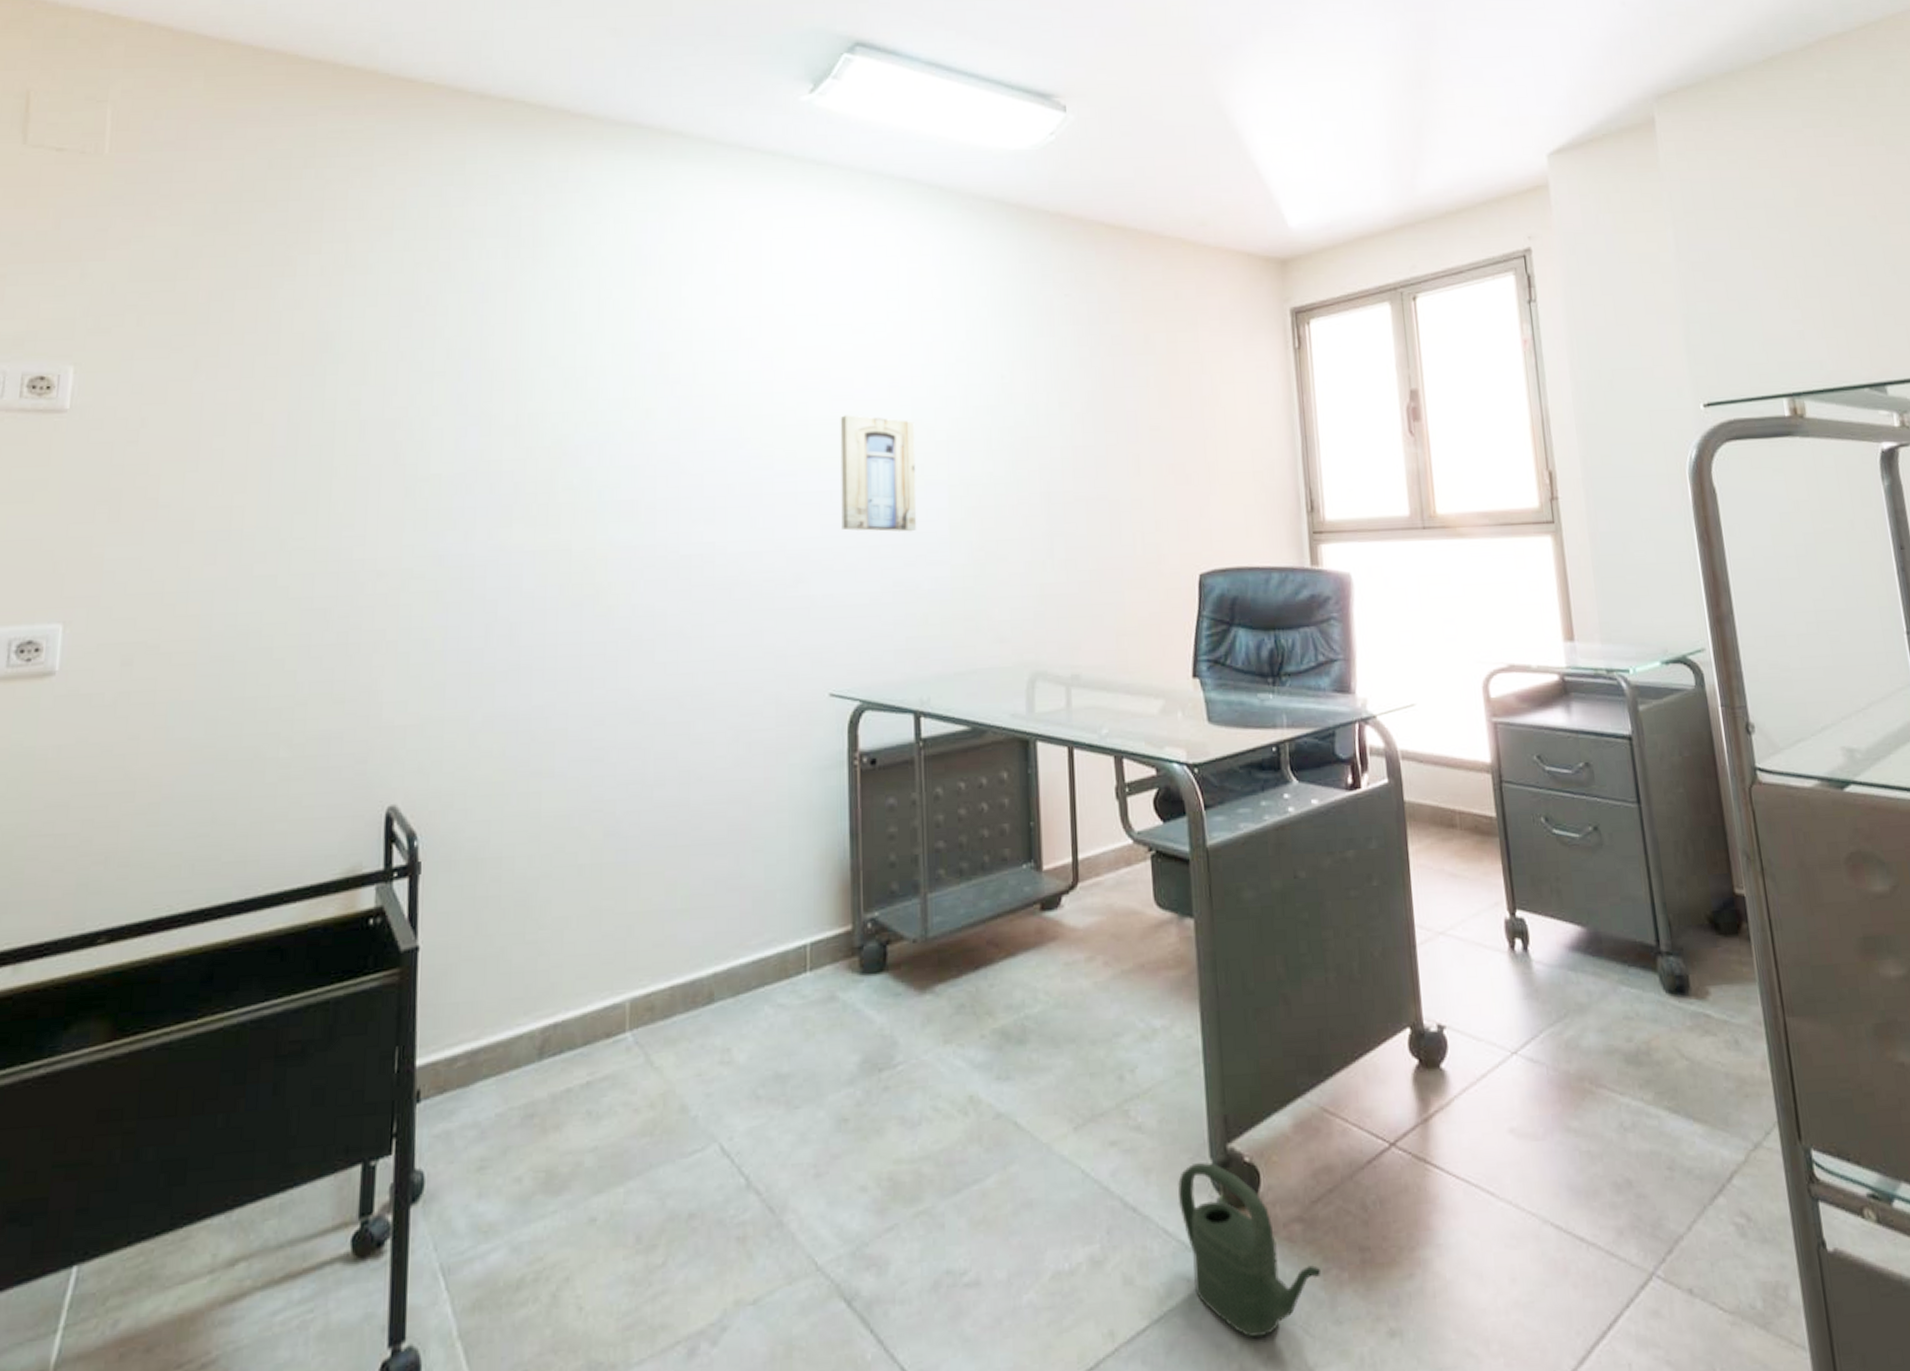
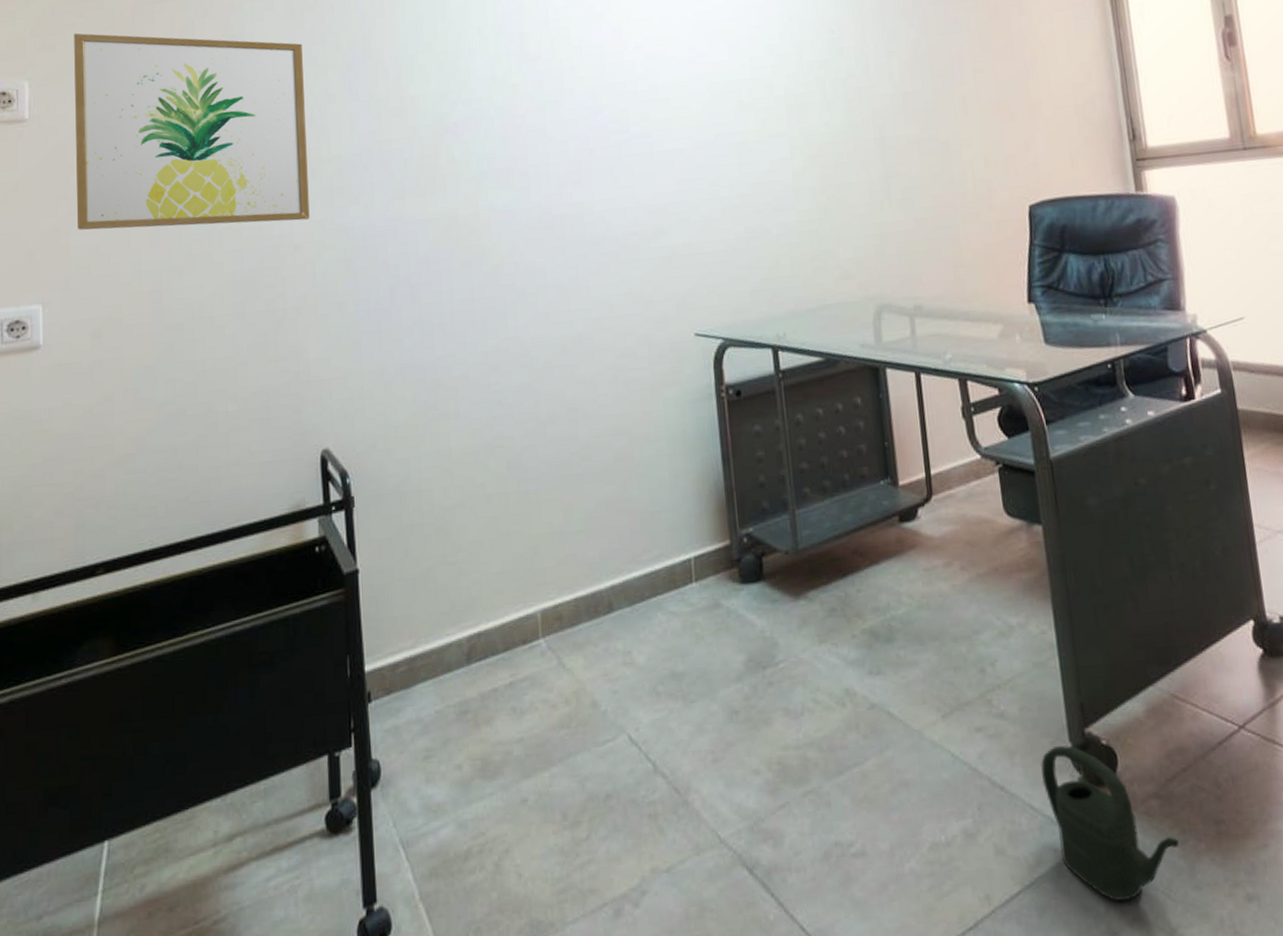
wall art: none [115,315,407,544] -> present [74,33,310,230]
wall art: present [840,415,917,533] -> none [686,77,763,184]

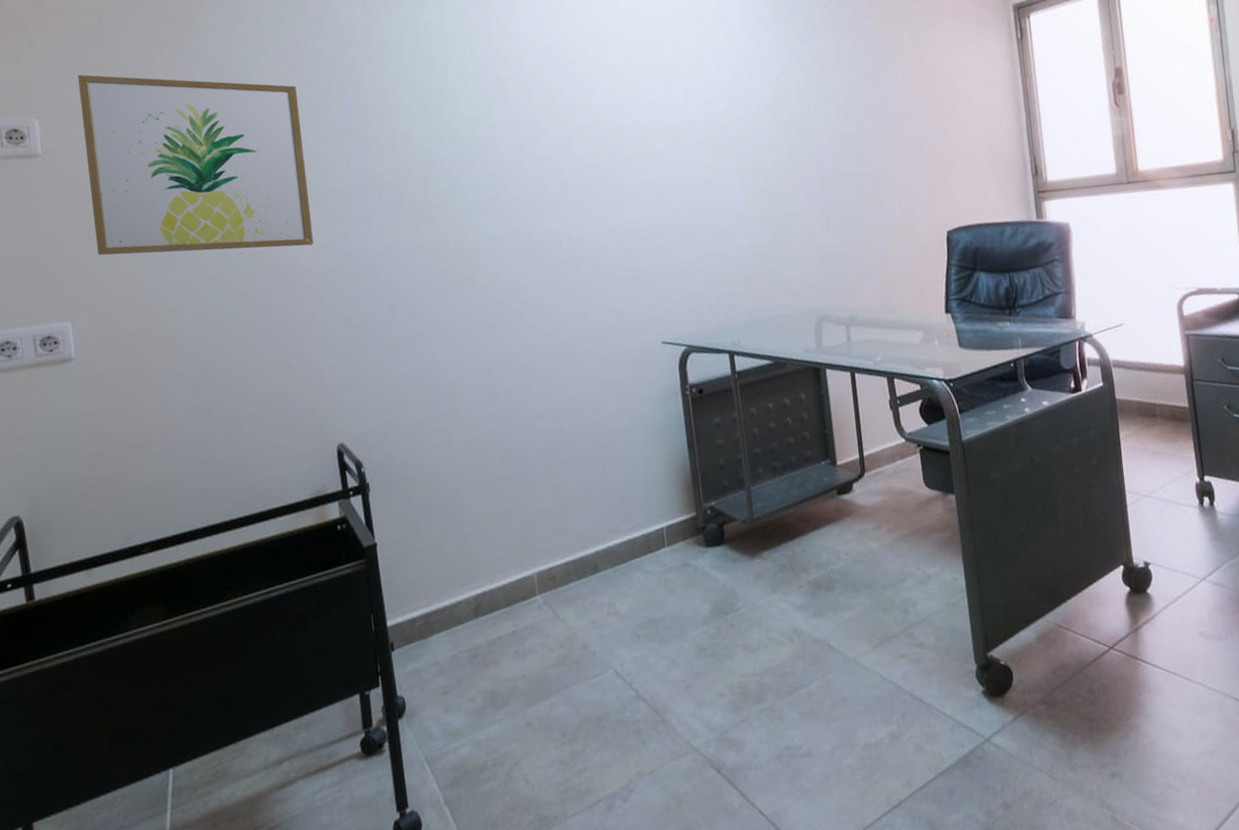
watering can: present [1041,745,1180,902] -> none [952,666,1061,782]

